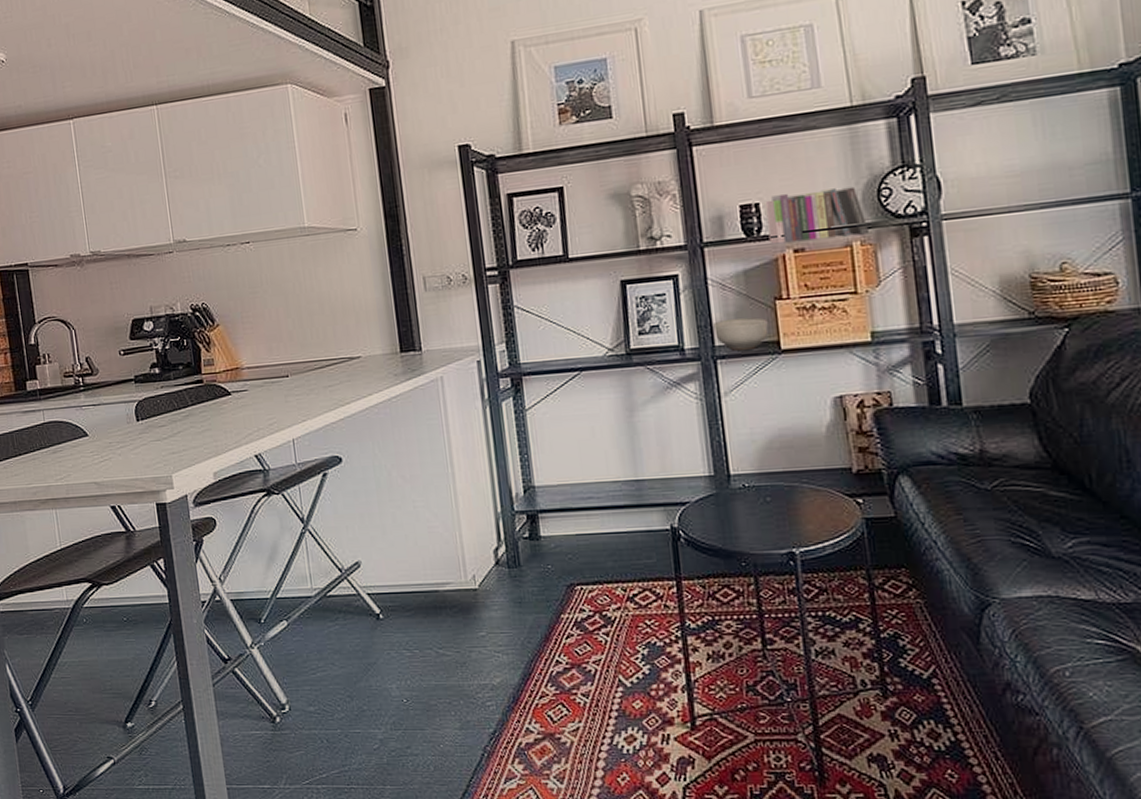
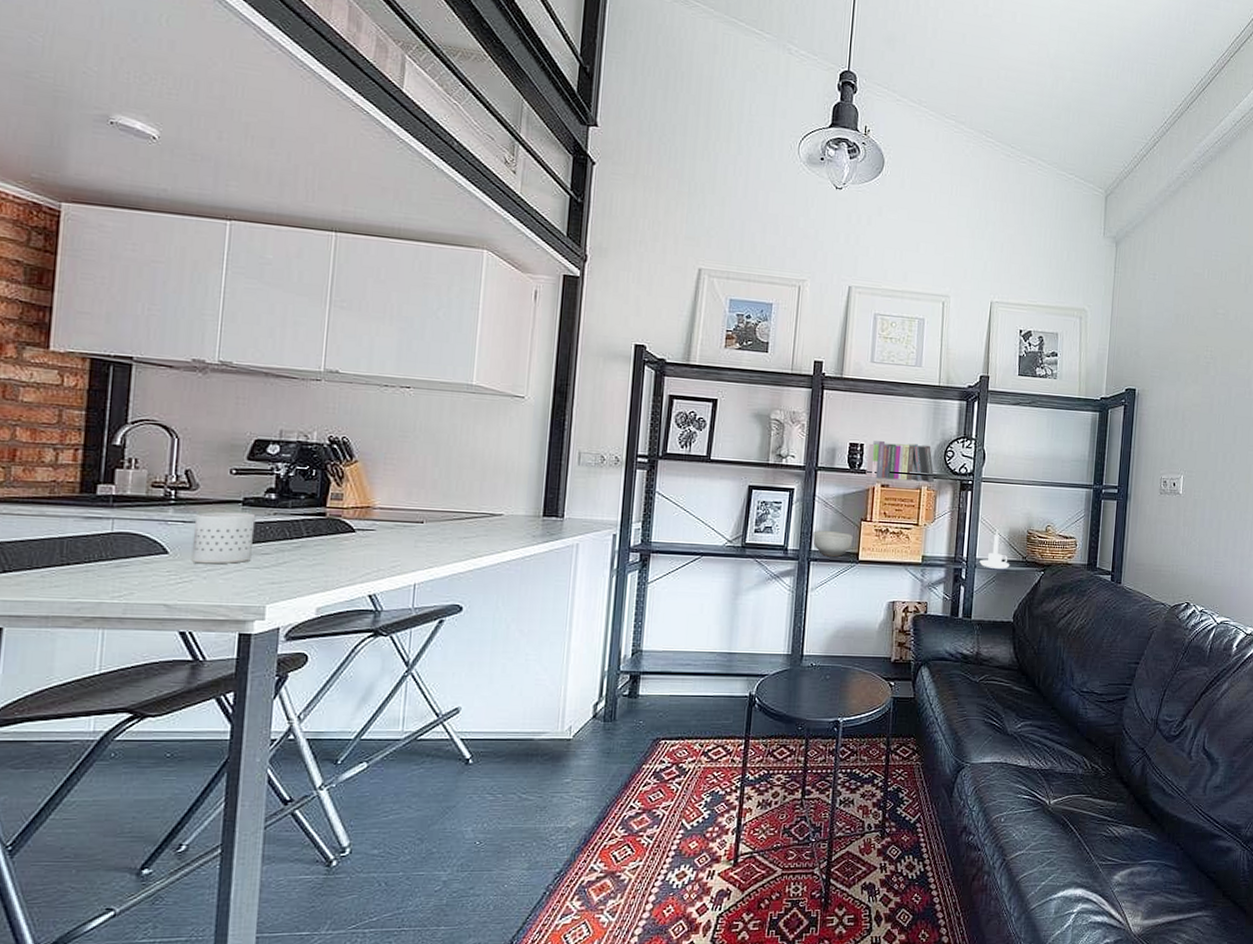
mug: none [101,389,152,442] -> present [191,511,256,564]
candle holder: none [960,281,1010,335] -> present [979,530,1010,569]

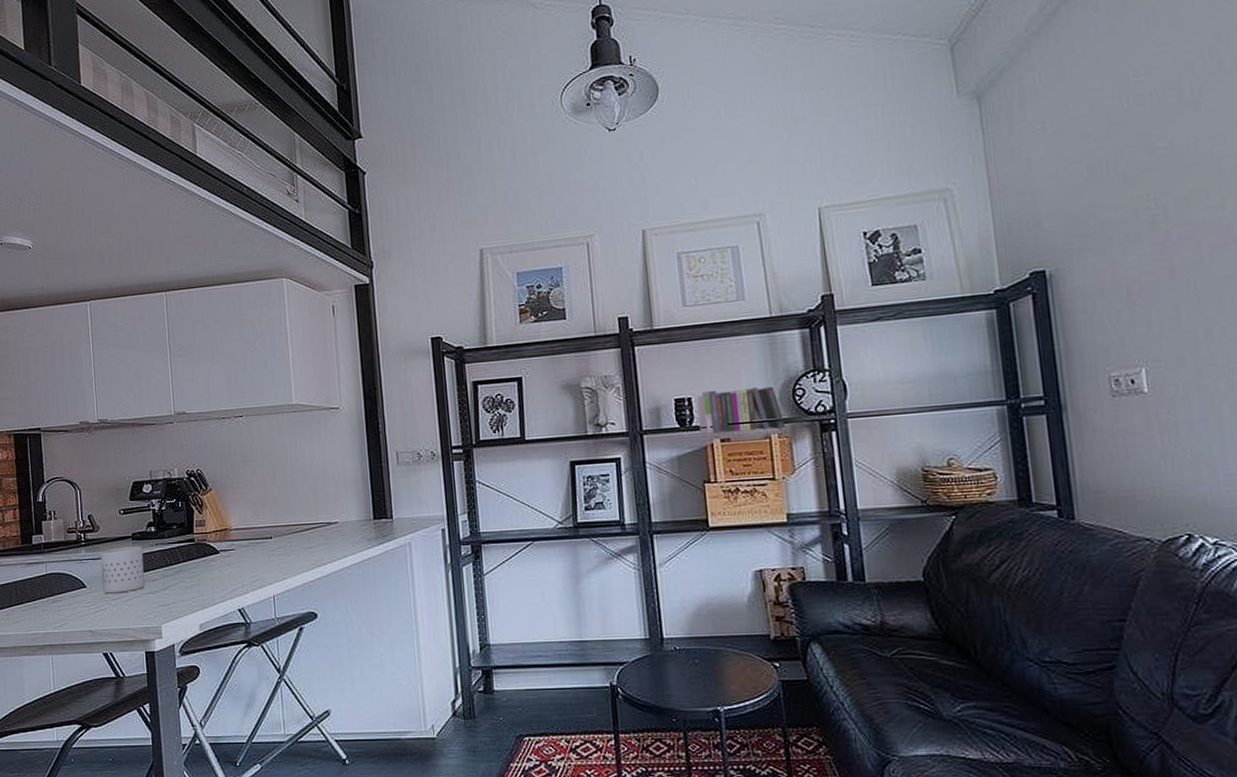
bowl: present [813,530,853,557] -> none [651,498,698,527]
candle holder: present [979,530,1010,569] -> none [863,472,906,519]

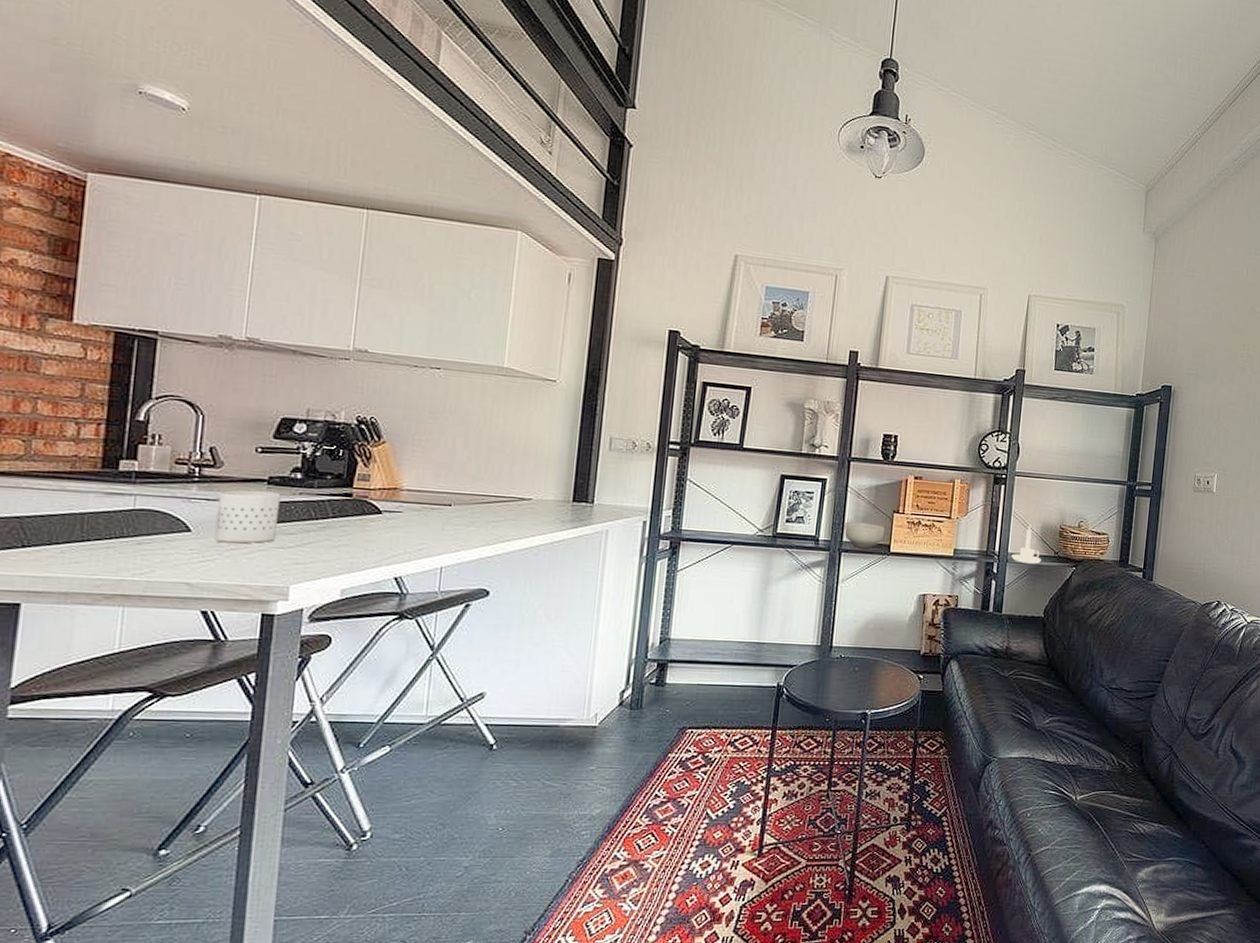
bowl: none [651,498,698,527] -> present [844,521,885,548]
books: present [696,386,786,434] -> none [899,432,969,476]
candle holder: none [863,472,906,519] -> present [1011,524,1042,564]

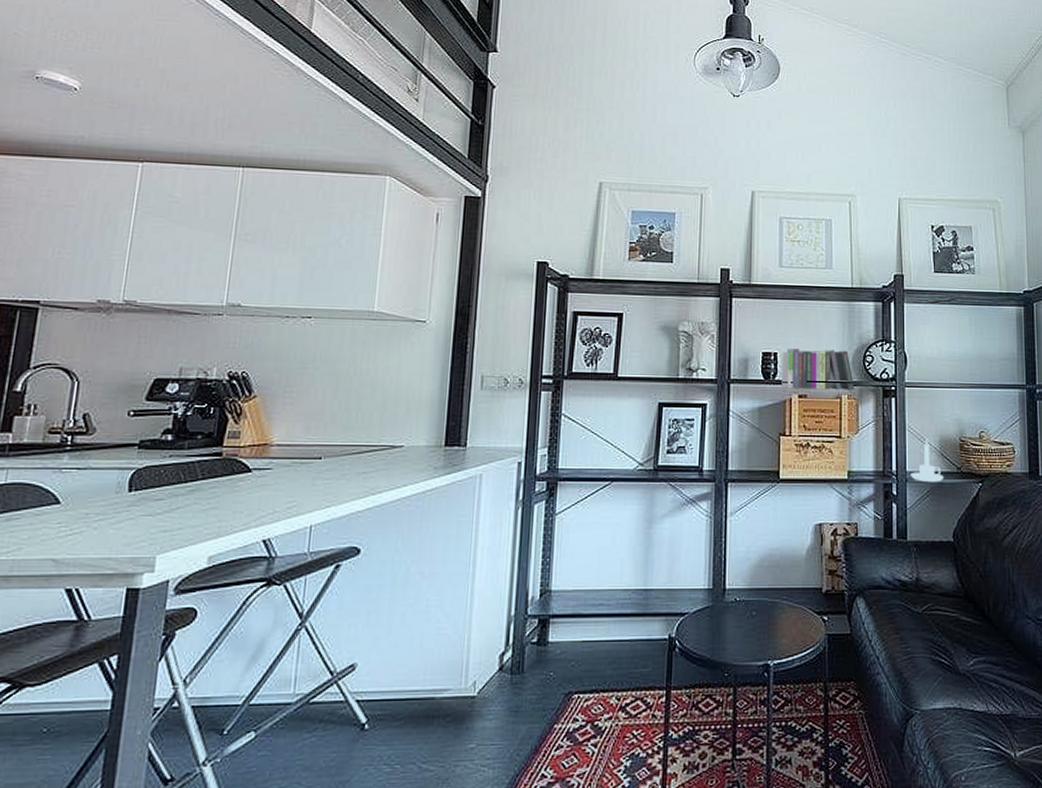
mug: present [214,490,281,544] -> none [82,456,152,513]
bowl: present [844,521,885,548] -> none [729,448,772,476]
books: none [899,432,969,476] -> present [781,349,855,390]

